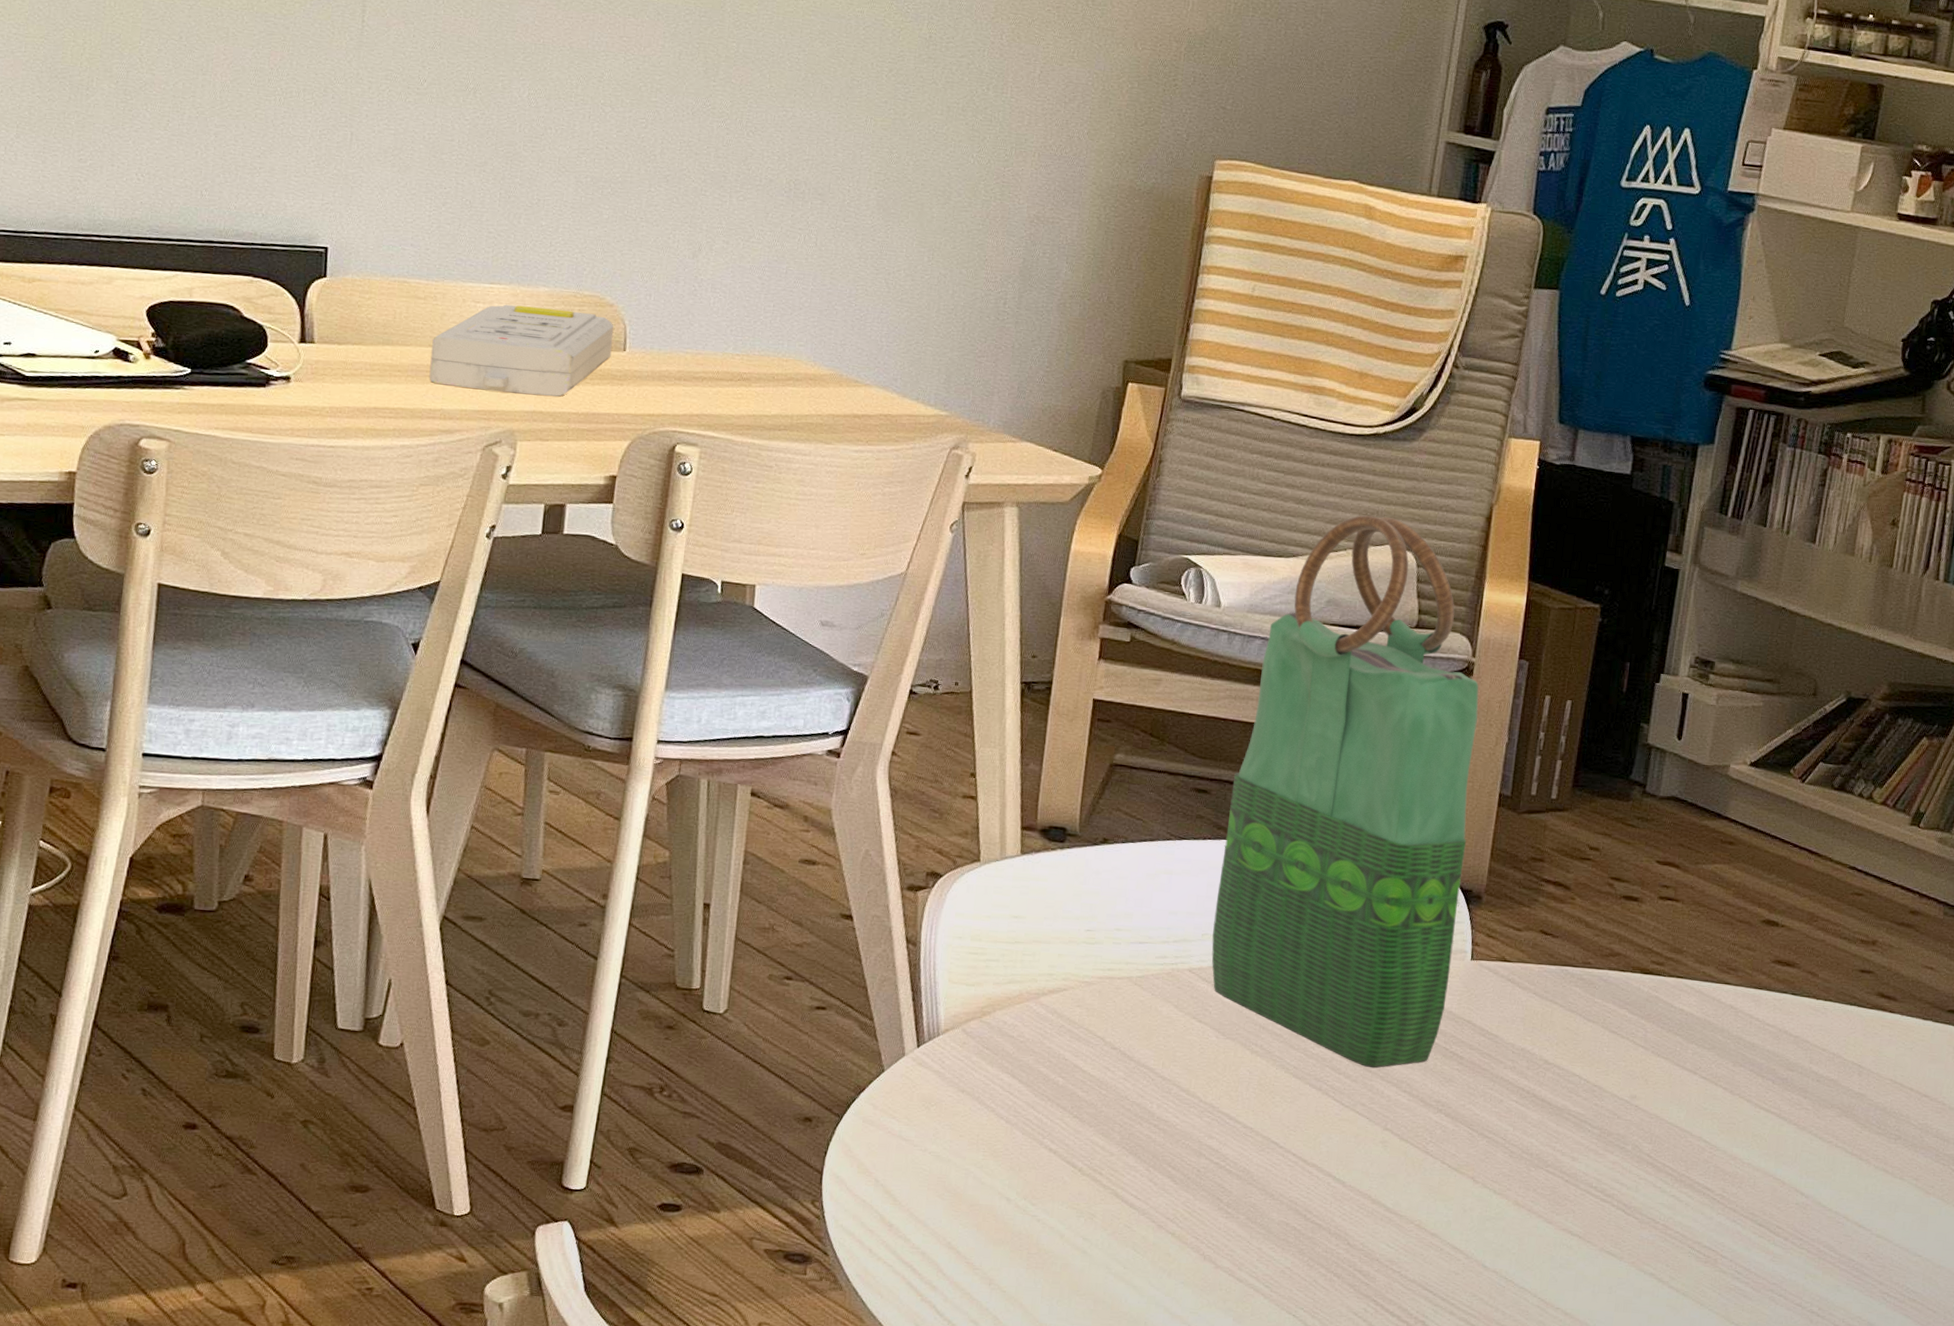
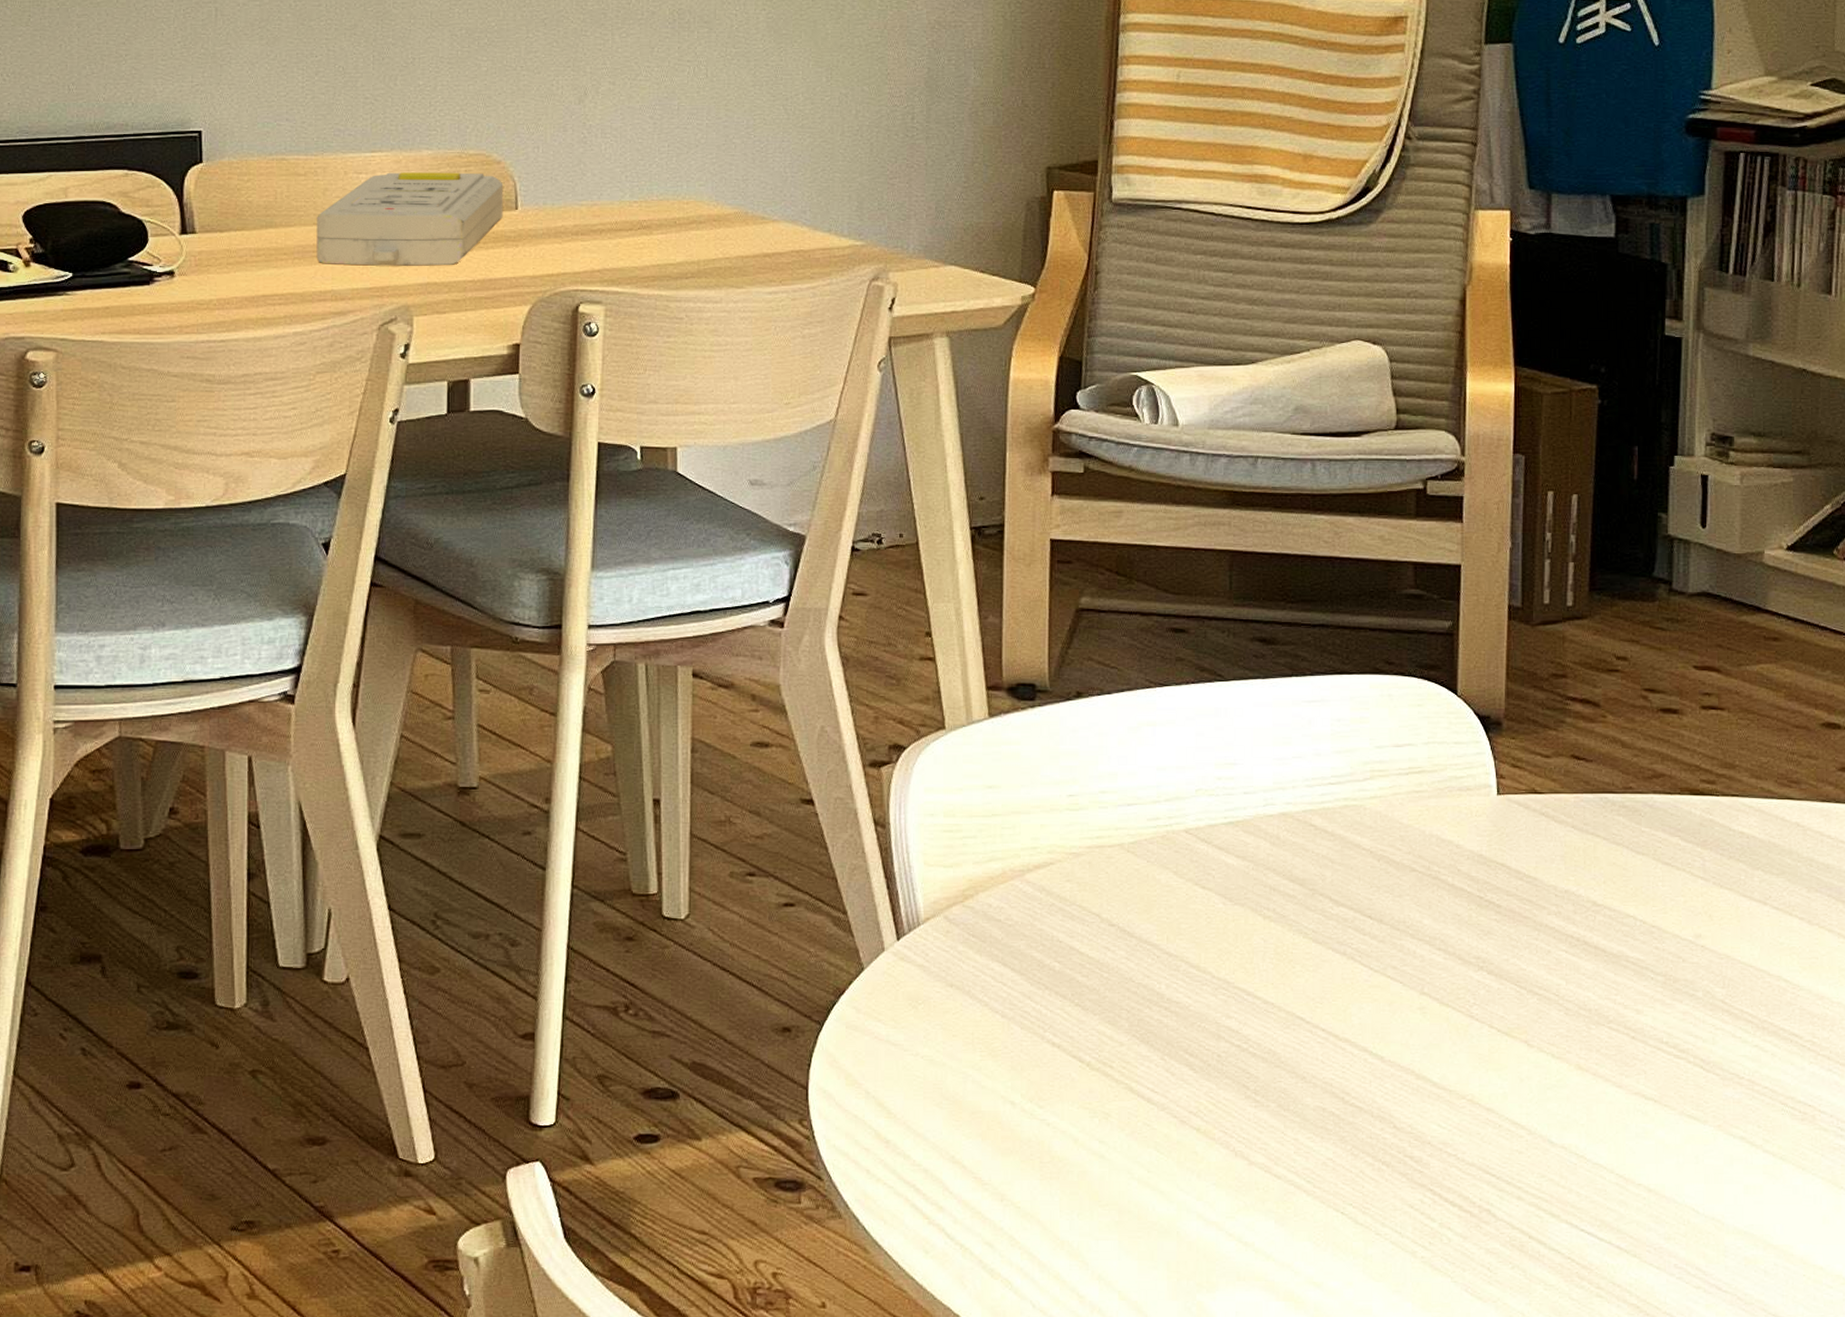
tote bag: present [1211,515,1479,1068] -> none [1207,309,1478,924]

